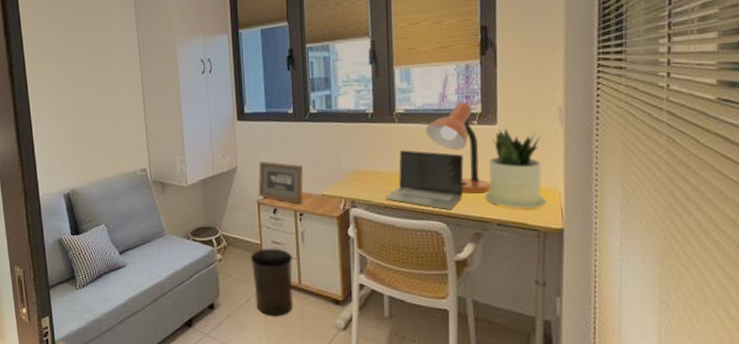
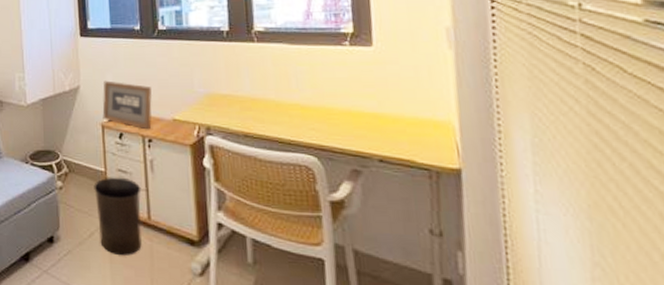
laptop: present [384,150,464,211] -> none [244,72,336,143]
desk lamp: present [426,102,491,194] -> none [289,20,369,124]
planter: present [484,128,547,209] -> none [361,51,438,144]

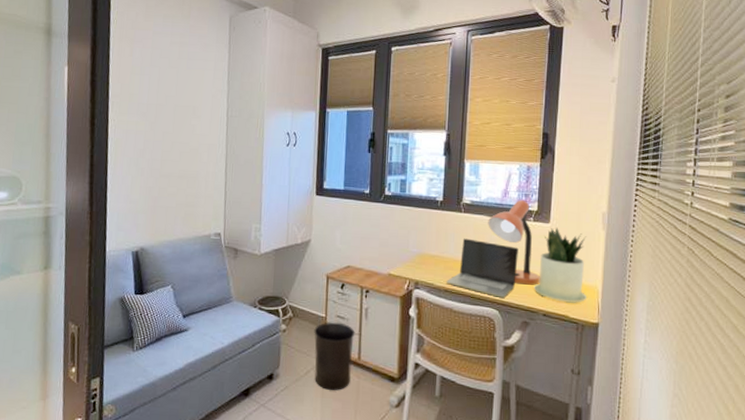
picture frame: present [102,80,152,130] -> none [328,236,373,282]
laptop: none [244,72,336,143] -> present [445,238,519,299]
desk lamp: none [289,20,369,124] -> present [488,199,540,285]
planter: none [361,51,438,144] -> present [534,227,587,303]

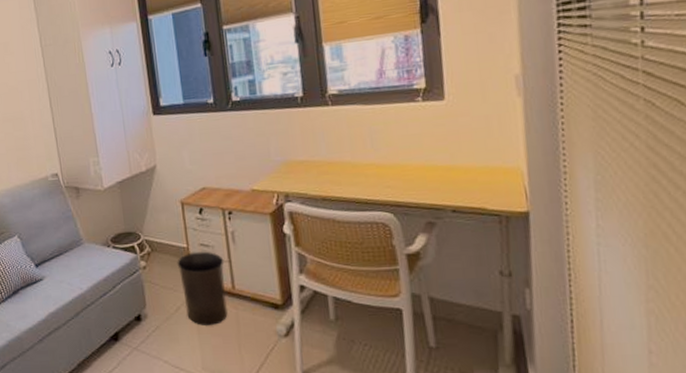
laptop: present [445,238,519,299] -> none [321,135,411,199]
desk lamp: present [488,199,540,285] -> none [363,77,442,179]
planter: present [534,227,587,303] -> none [435,103,508,193]

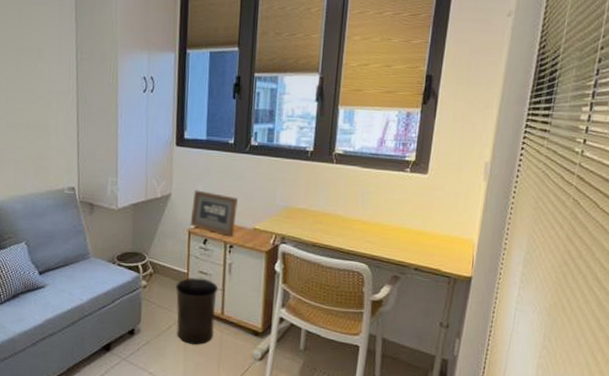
picture frame: none [180,157,231,203] -> present [190,190,238,237]

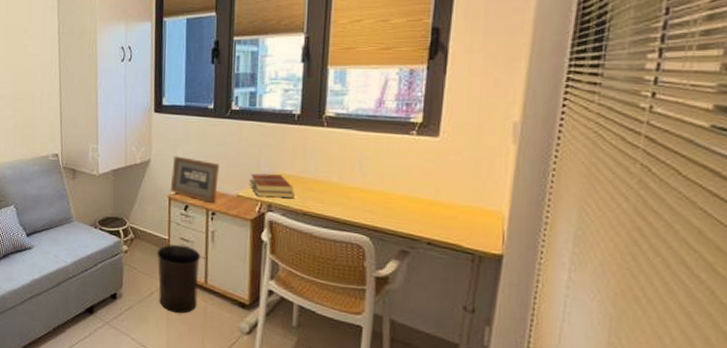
books: none [265,207,306,231] -> present [249,173,295,199]

